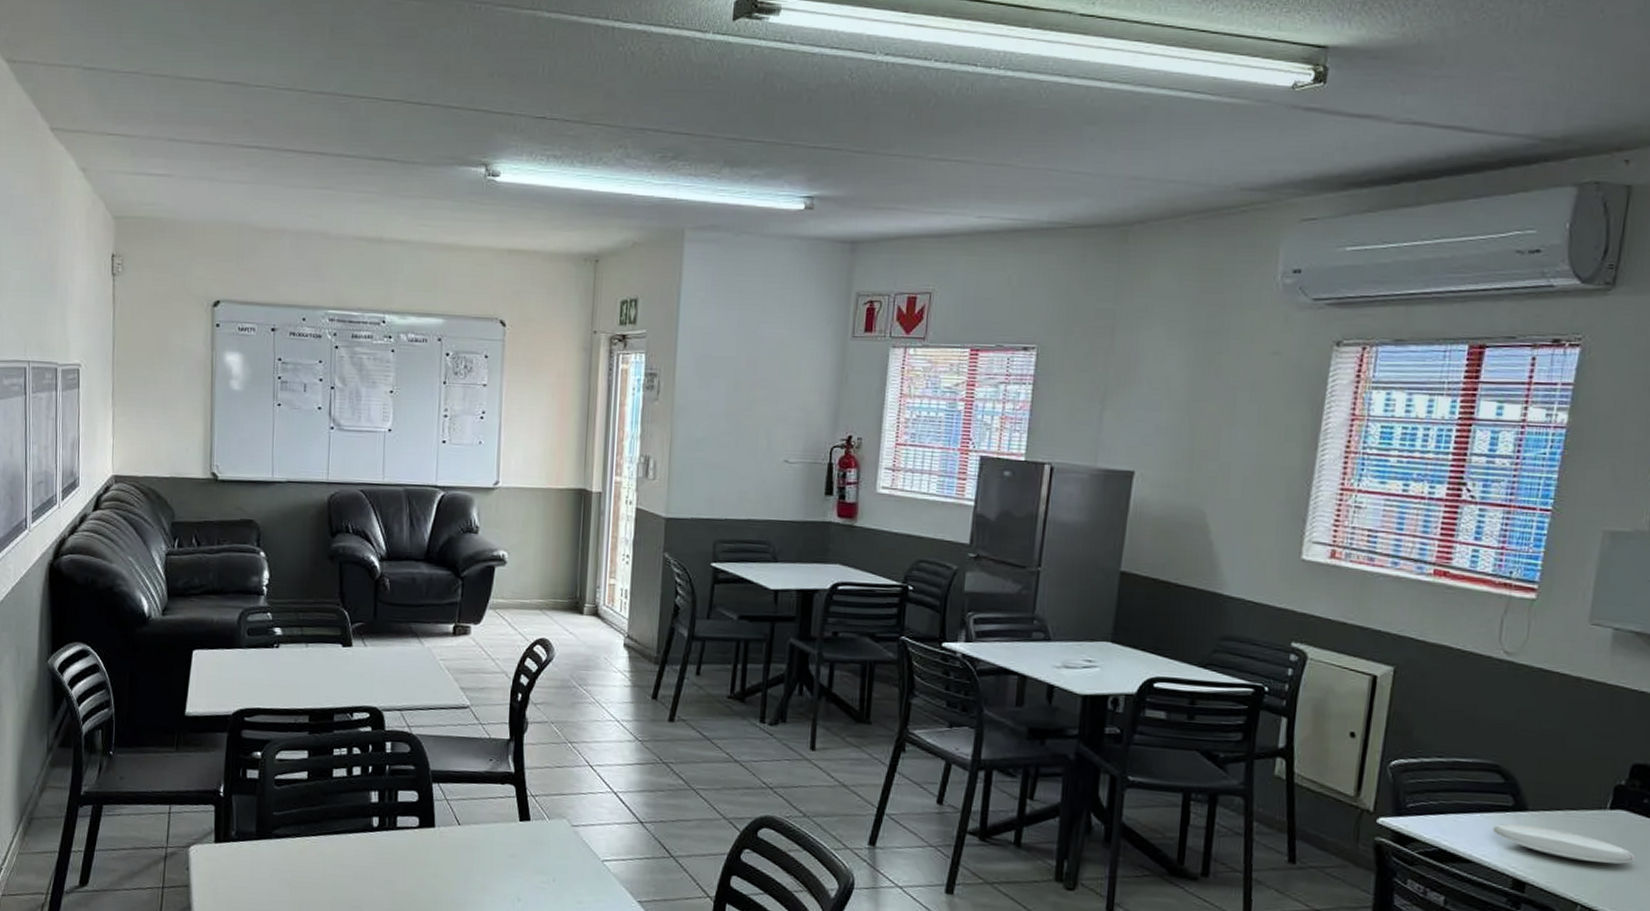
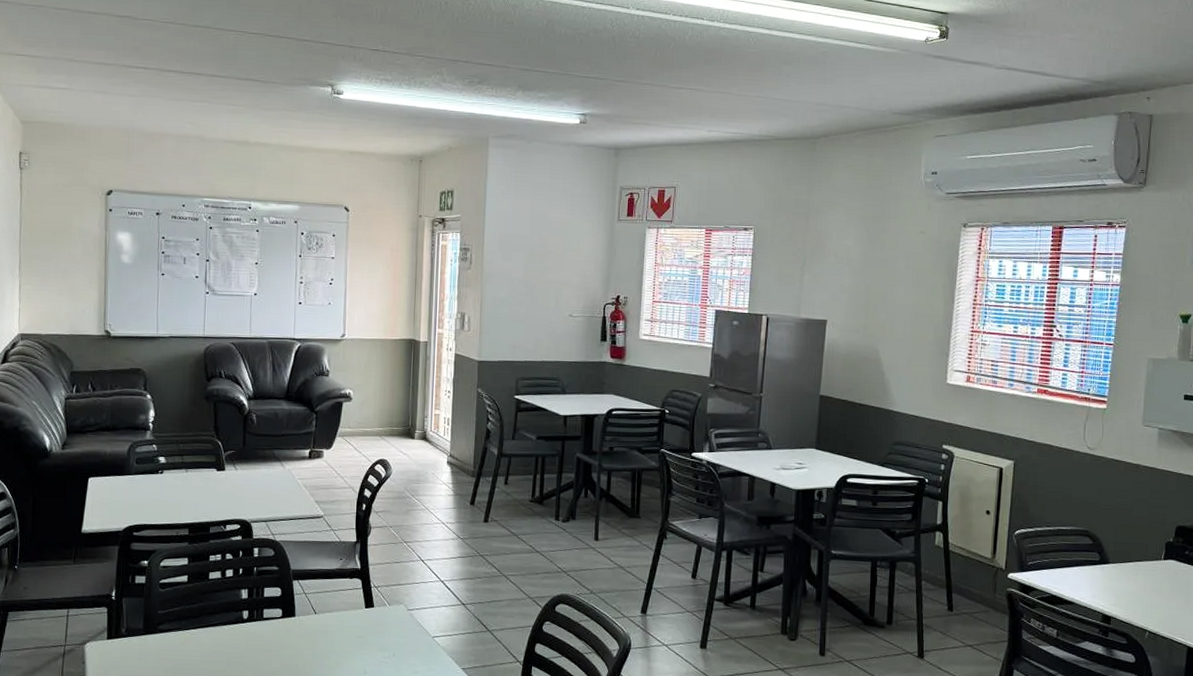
plate: present [1492,824,1636,864] -> none [1086,574,1183,600]

